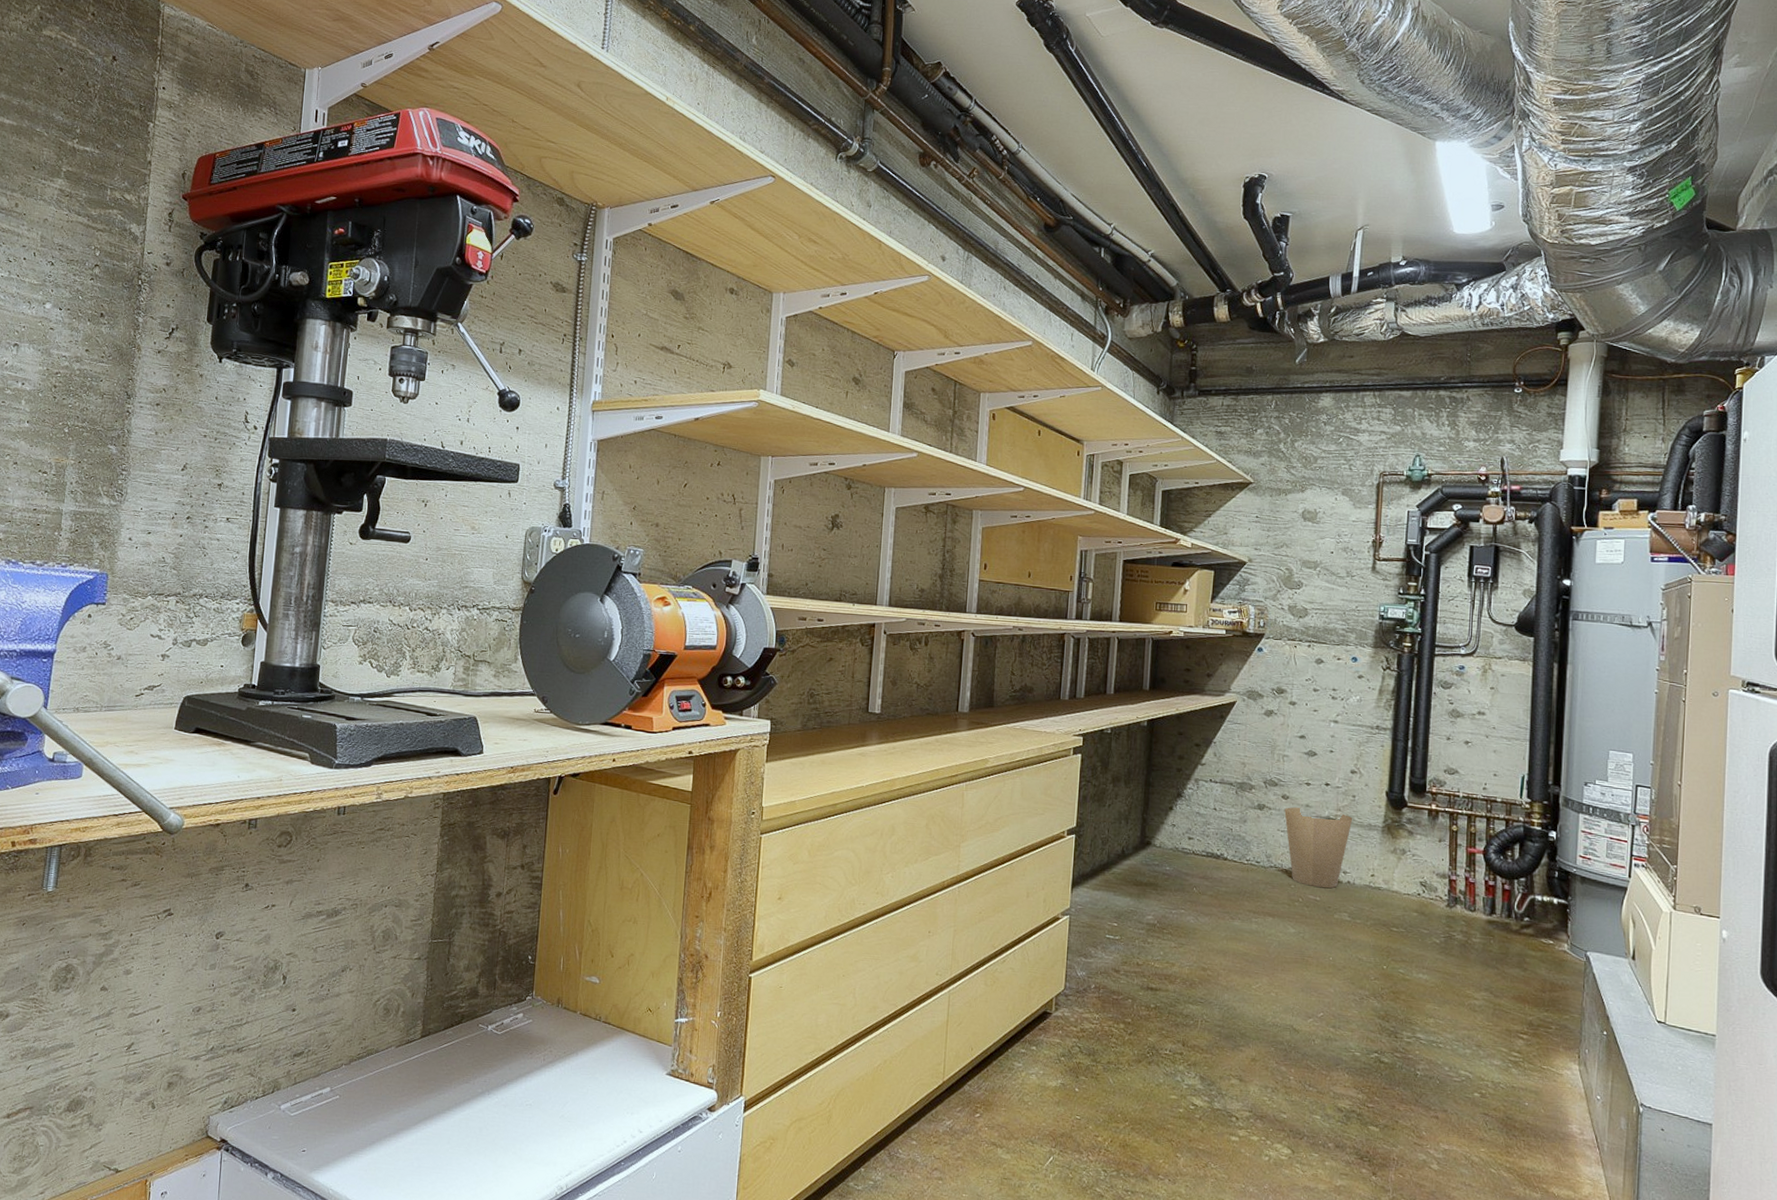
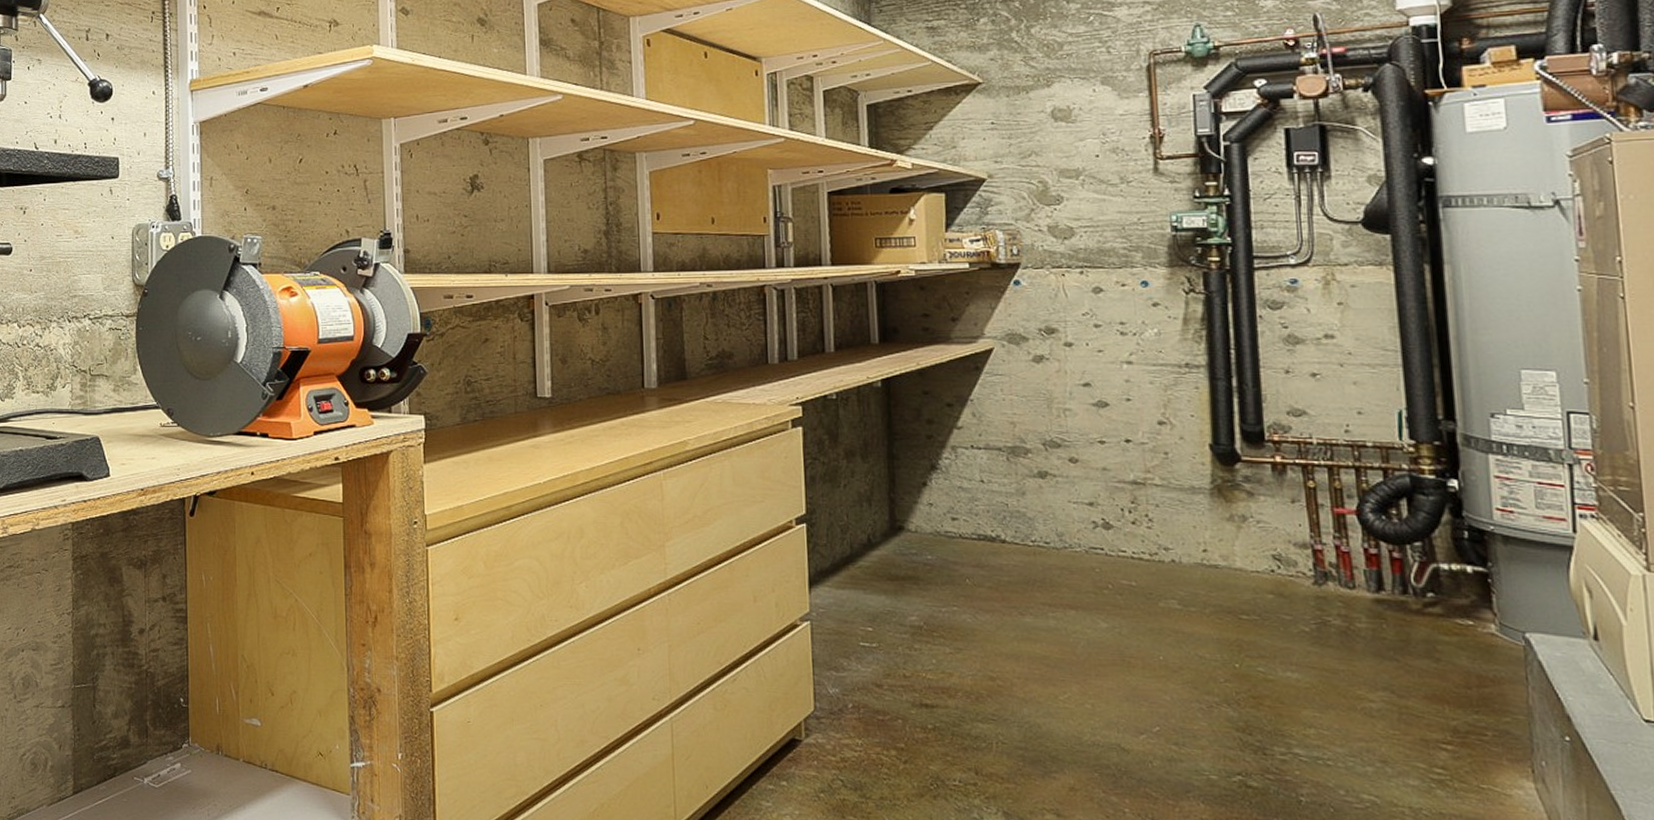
trash can: present [1284,807,1353,889] -> none [1074,471,1169,570]

